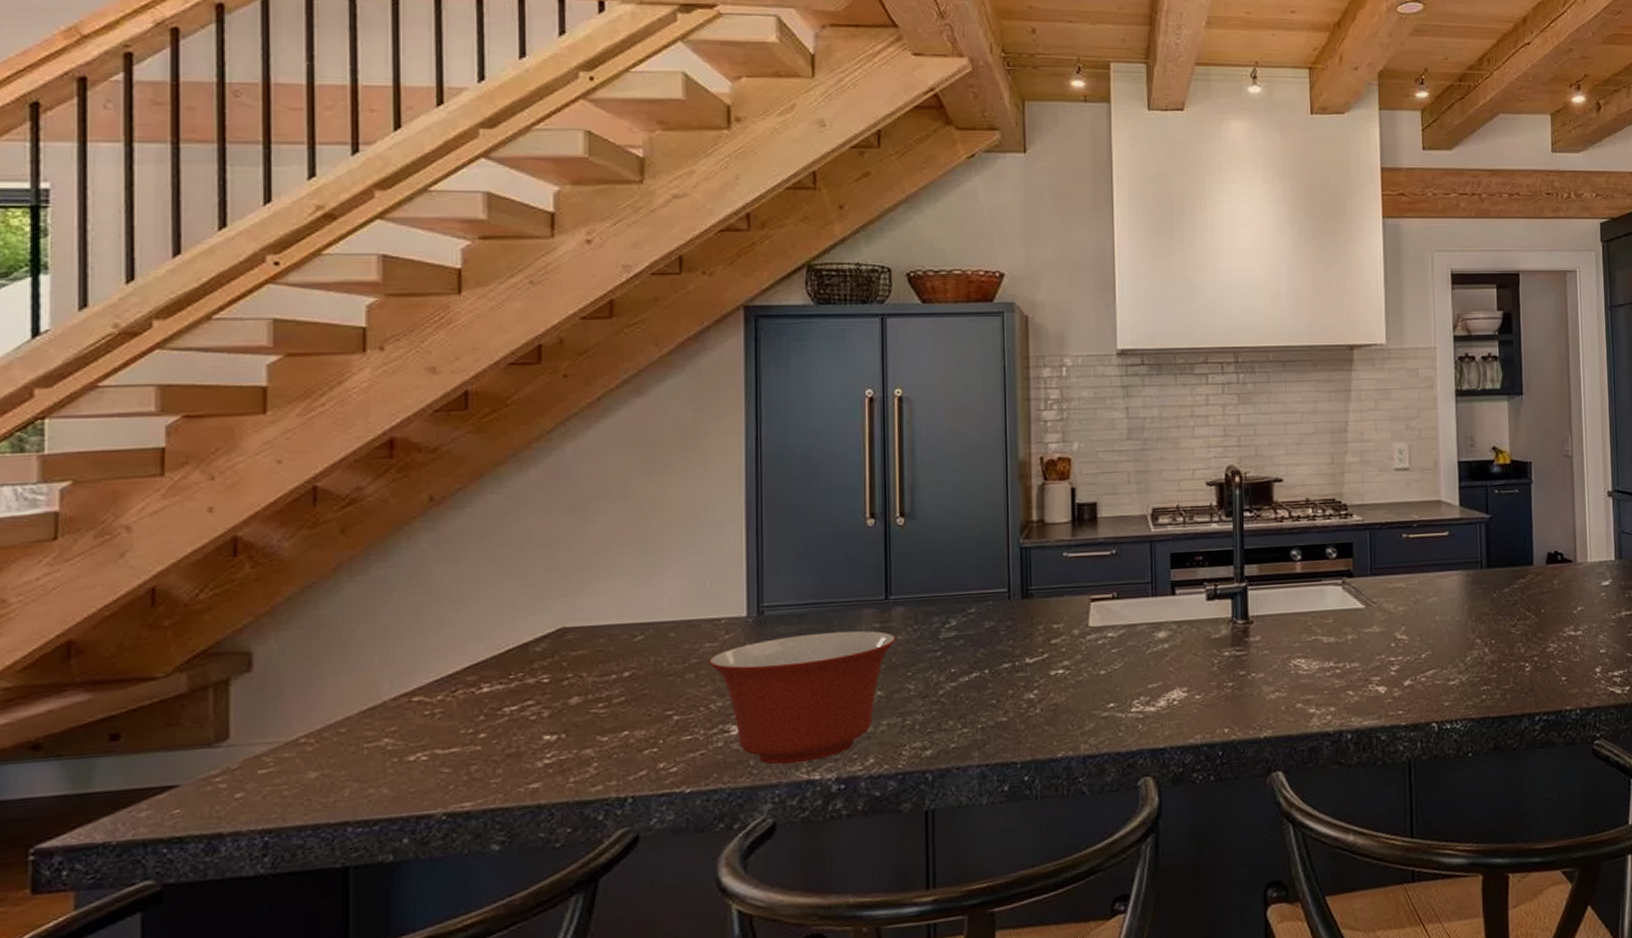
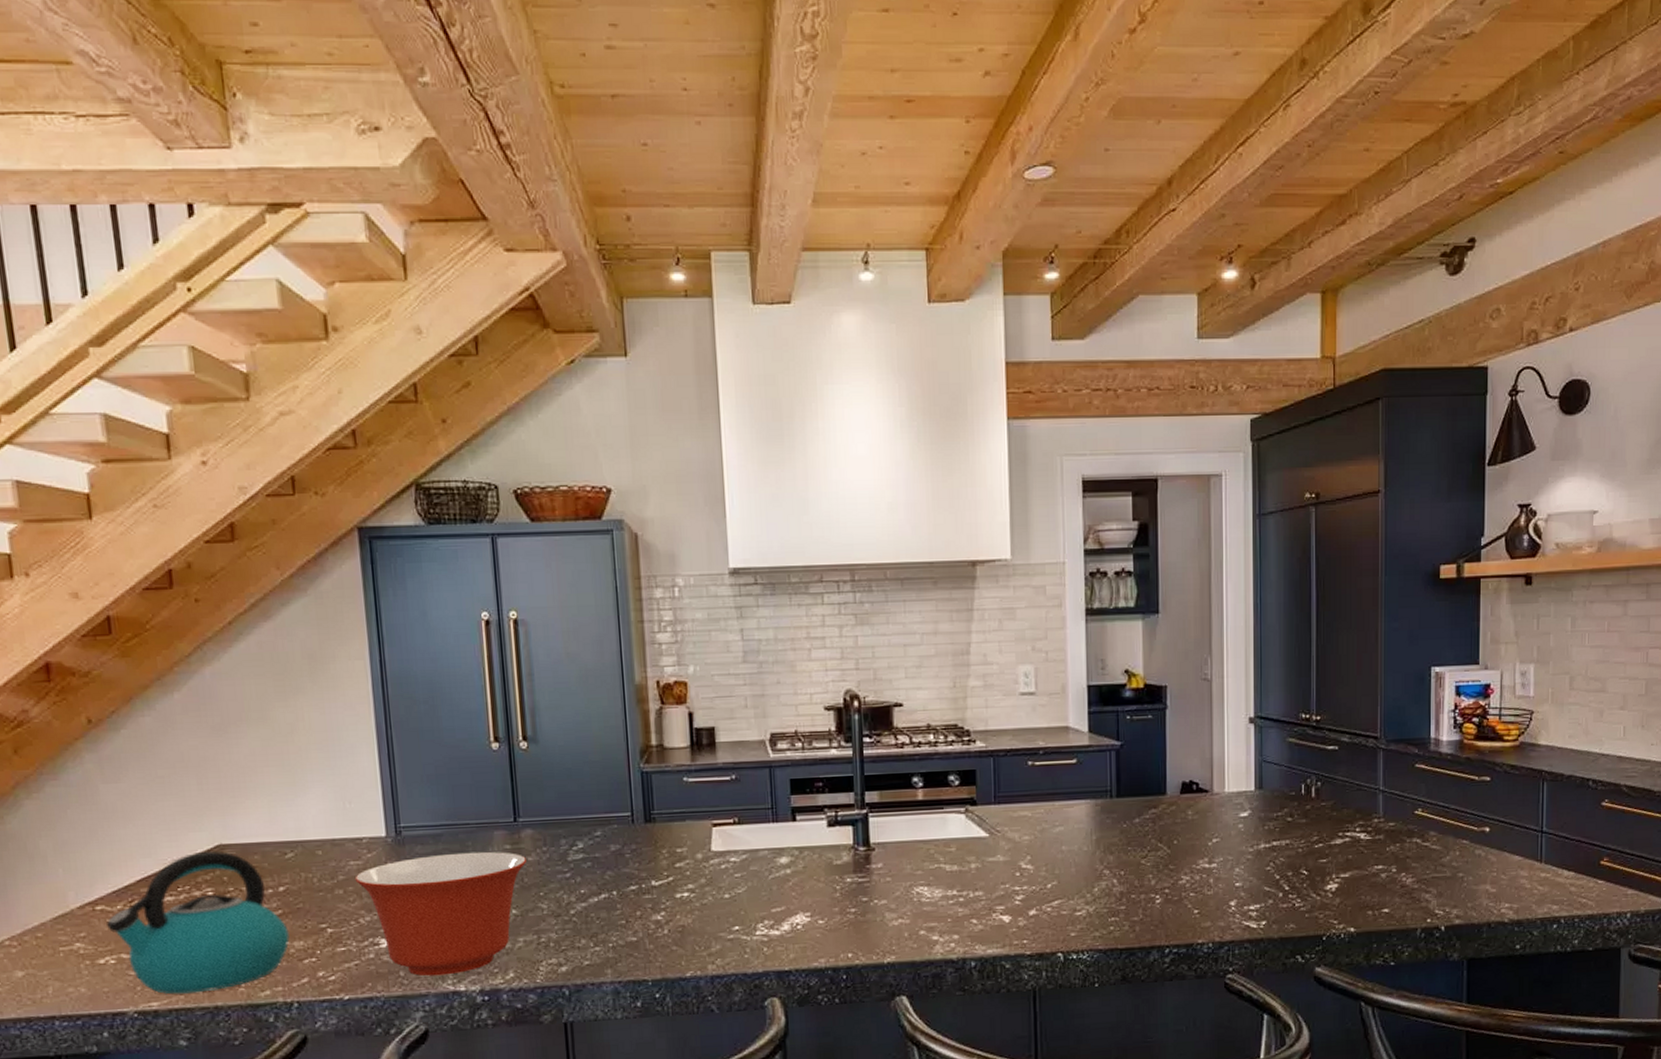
kettle: none [423,634,630,793] -> present [107,851,290,995]

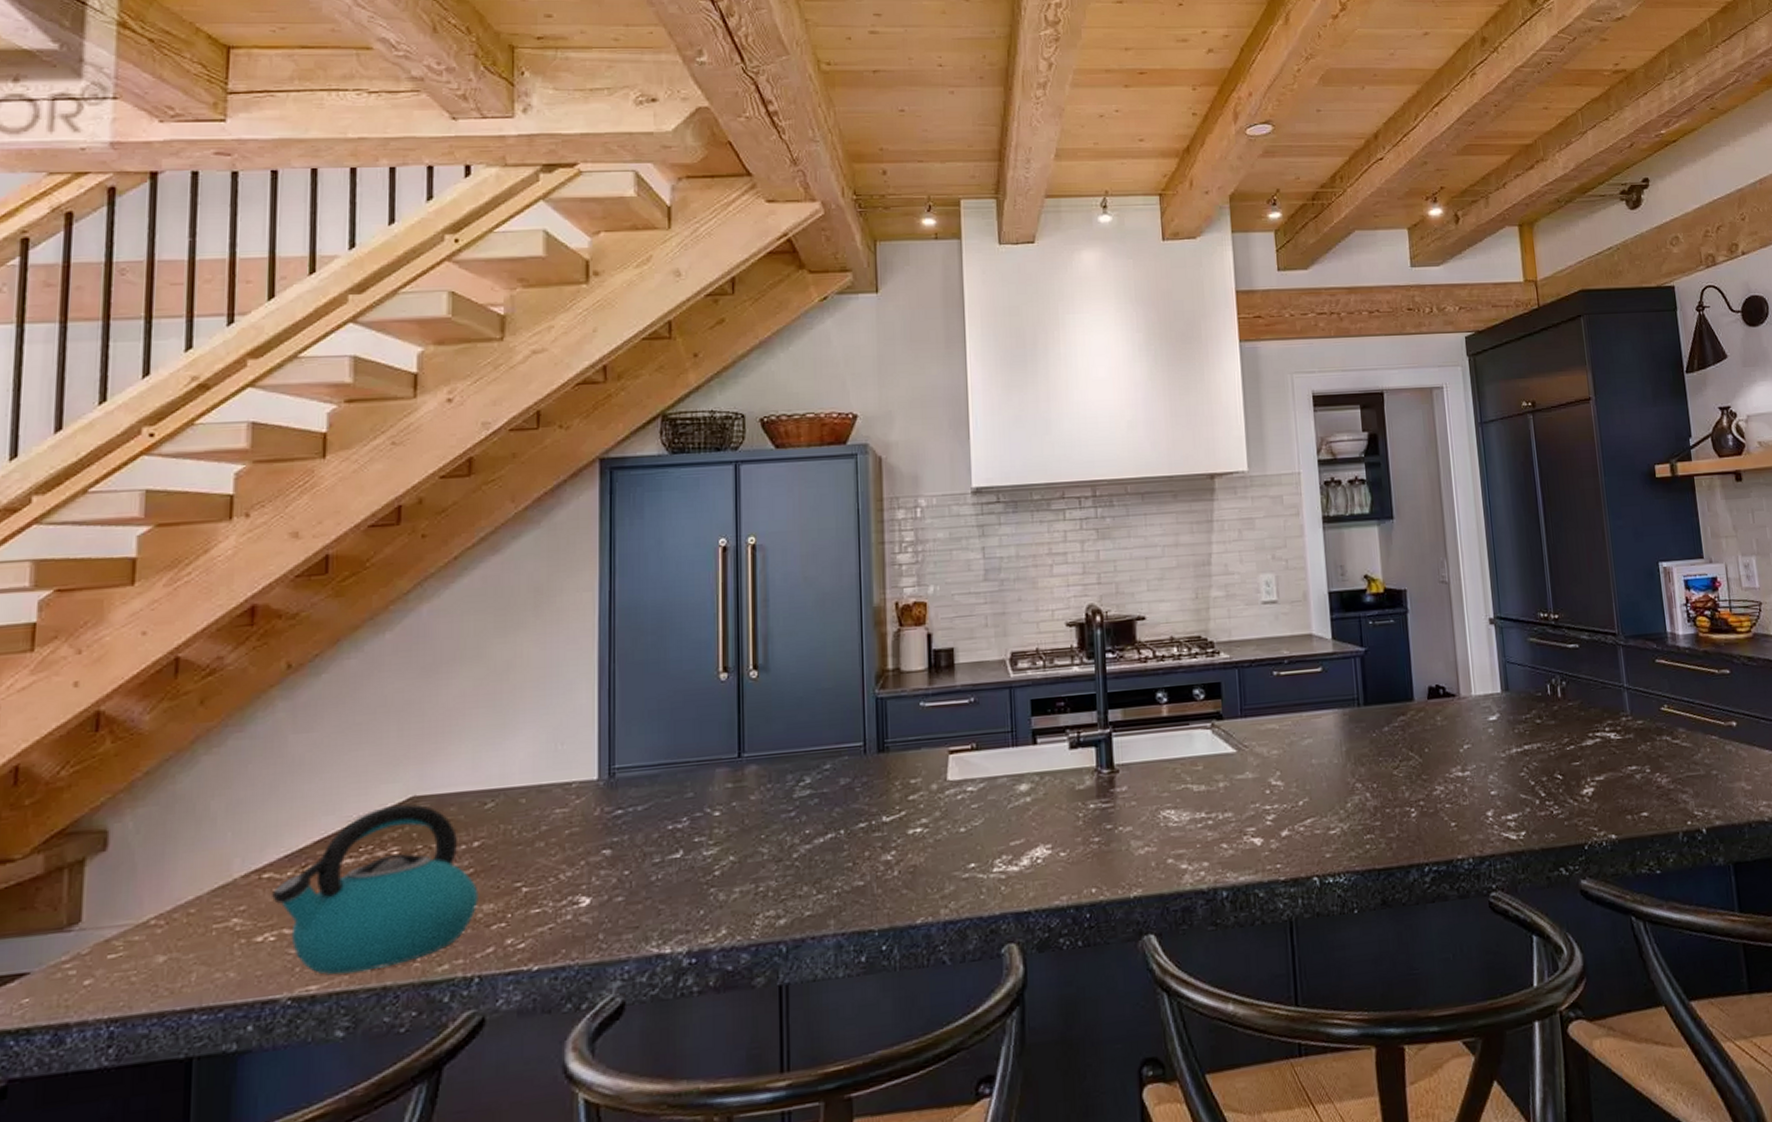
mixing bowl: present [354,851,528,977] -> none [559,791,750,938]

